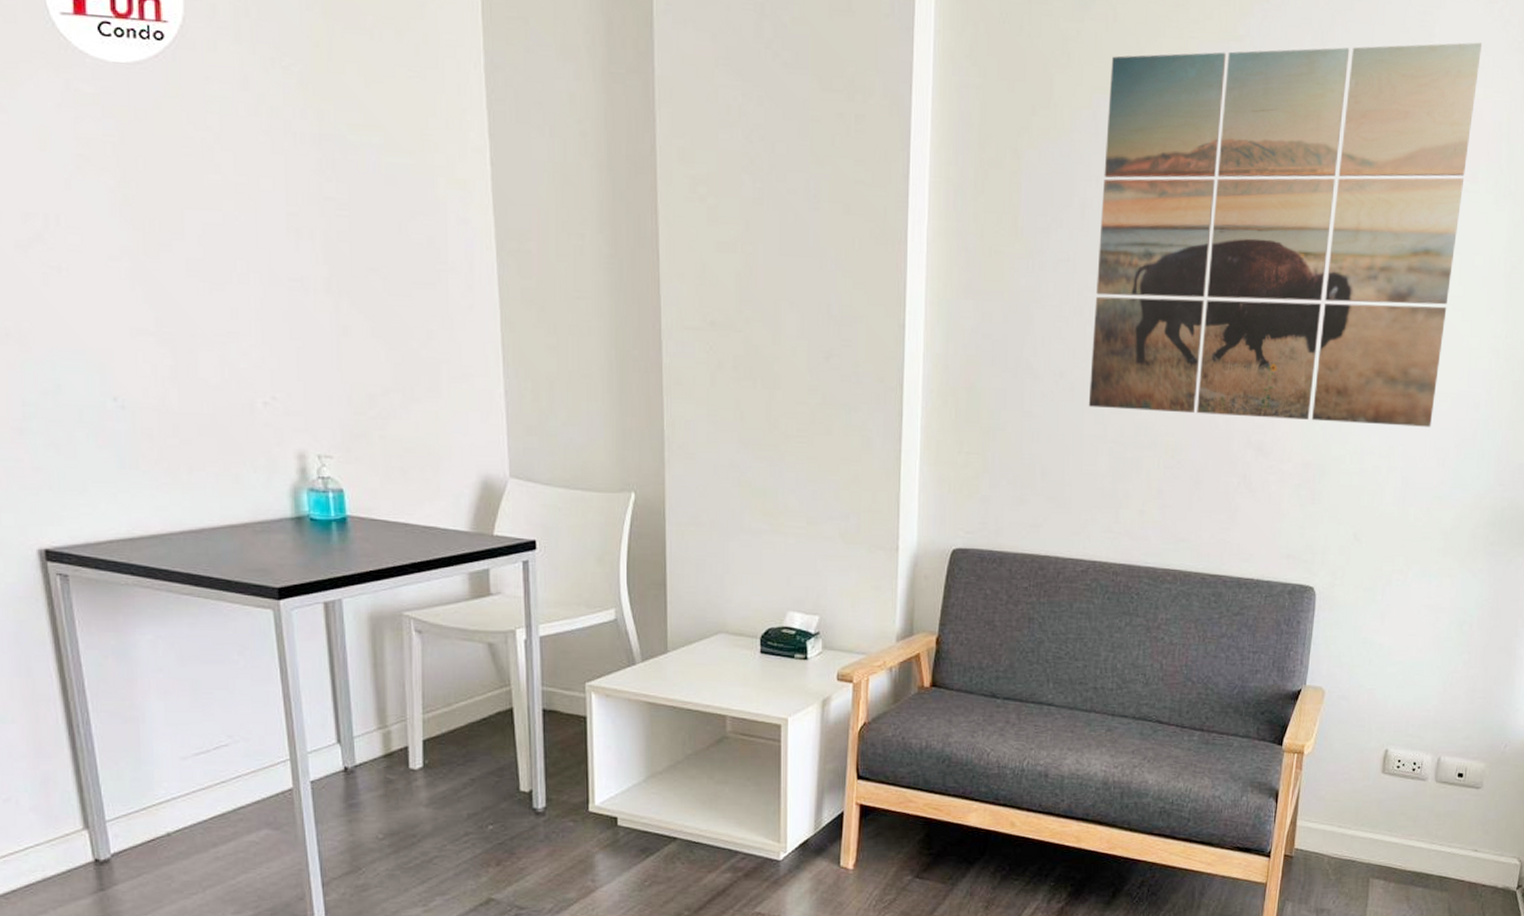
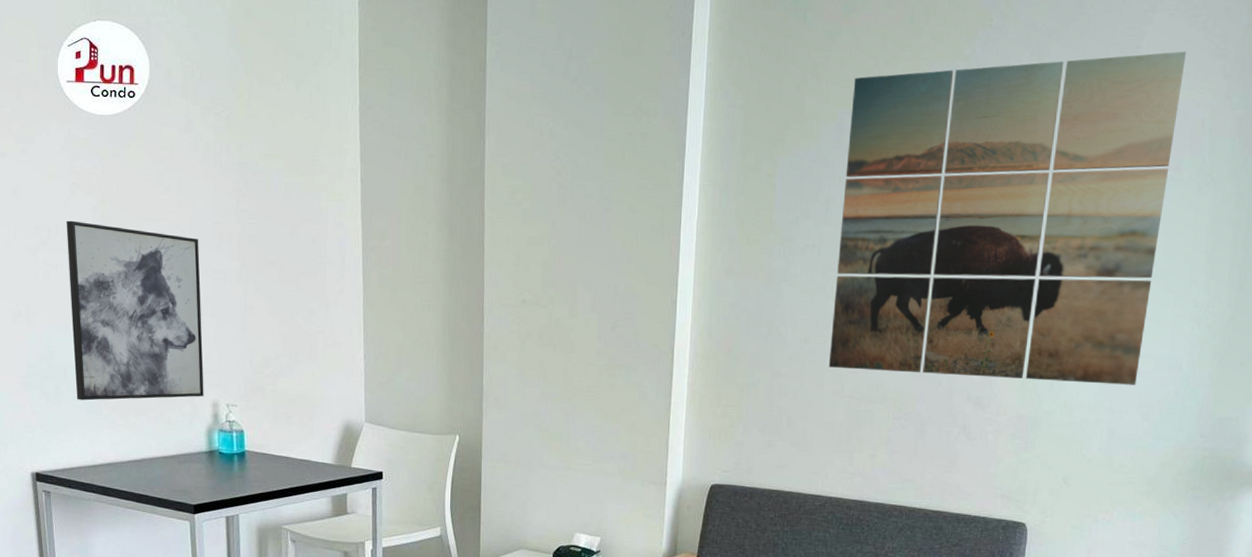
wall art: none [71,206,285,452] -> present [66,220,204,401]

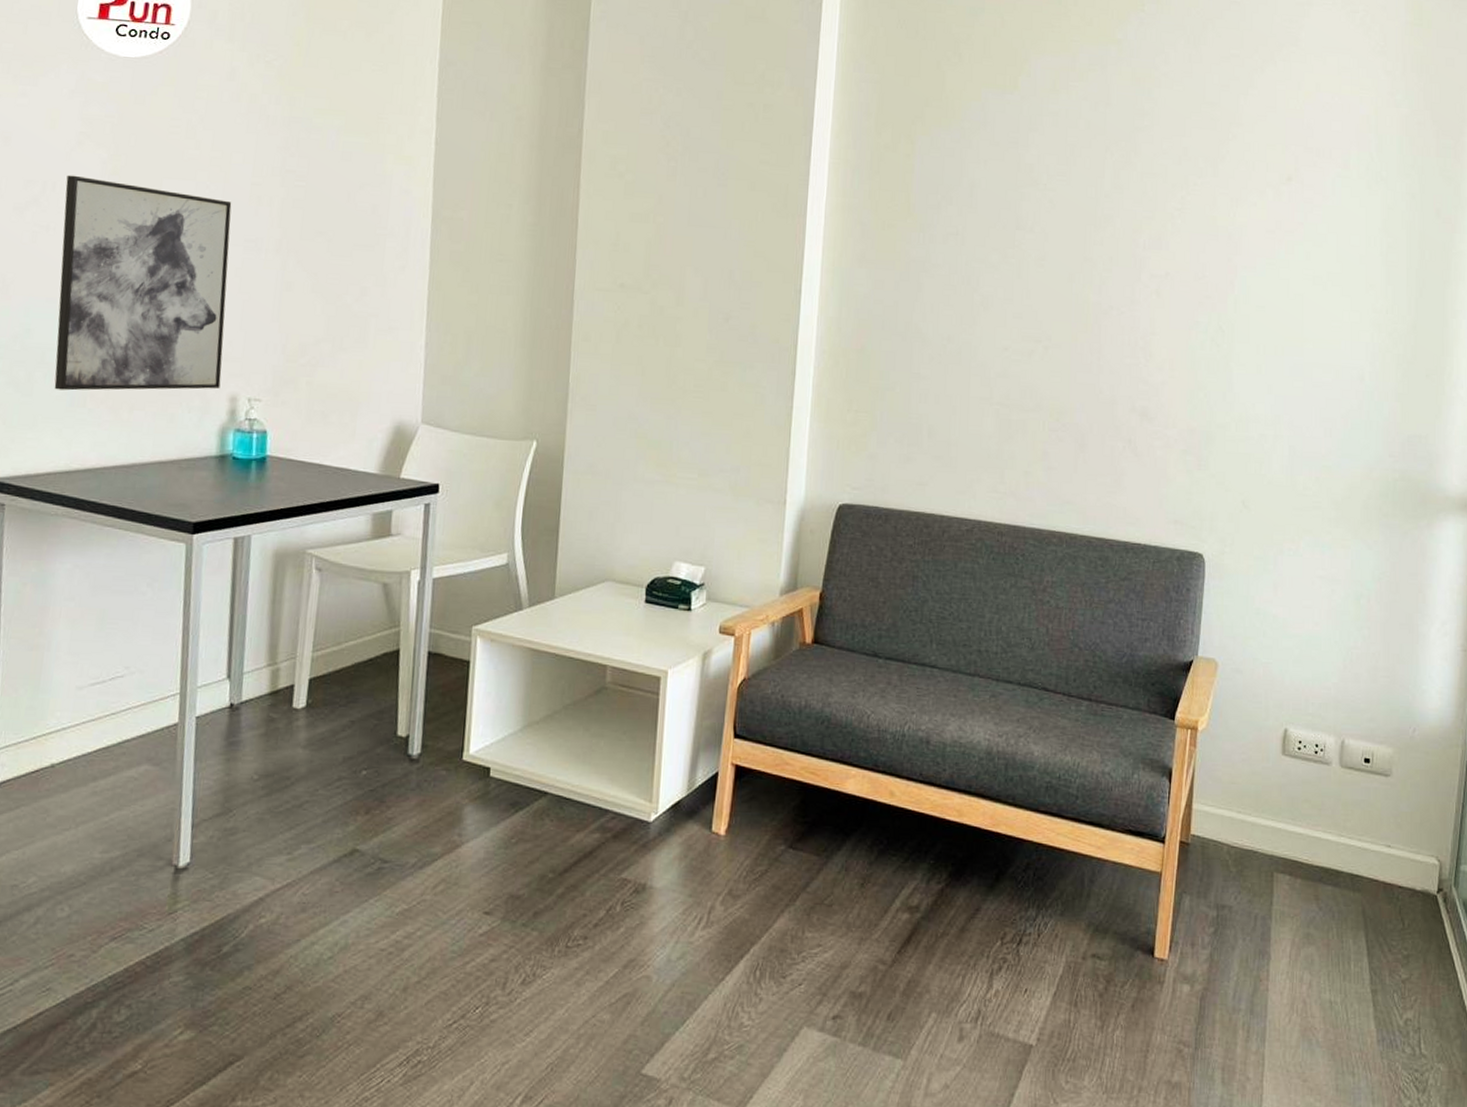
wall art: present [828,51,1186,385] -> none [975,46,1346,397]

